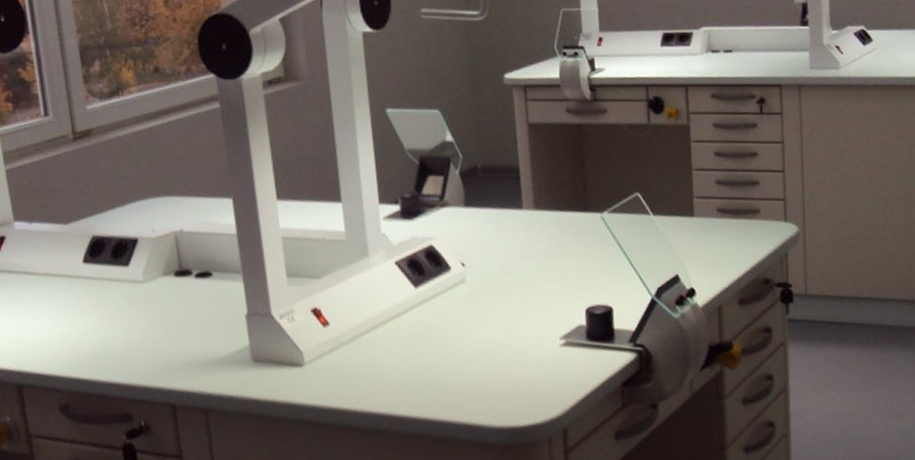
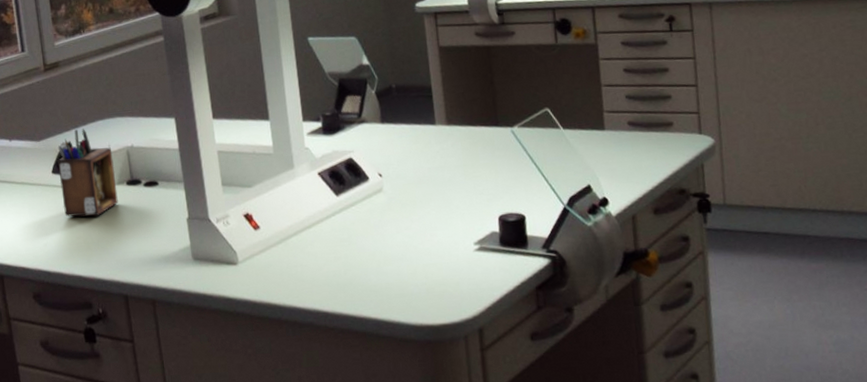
desk organizer: none [90,210,164,314] -> present [57,129,118,217]

